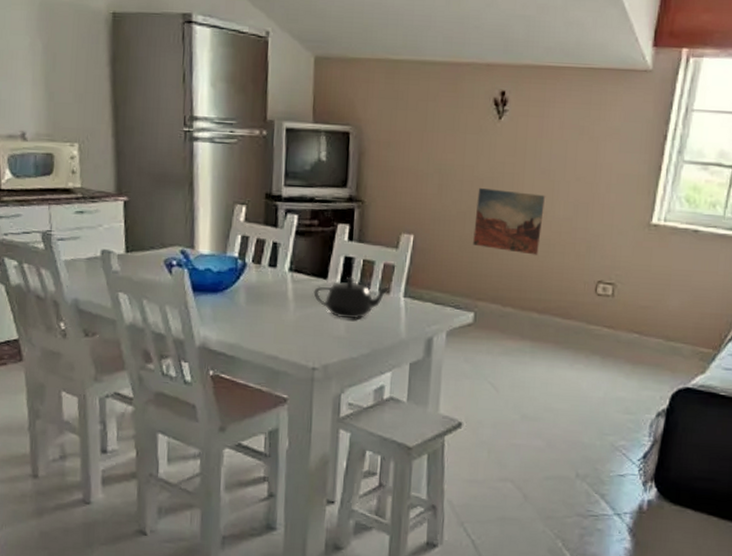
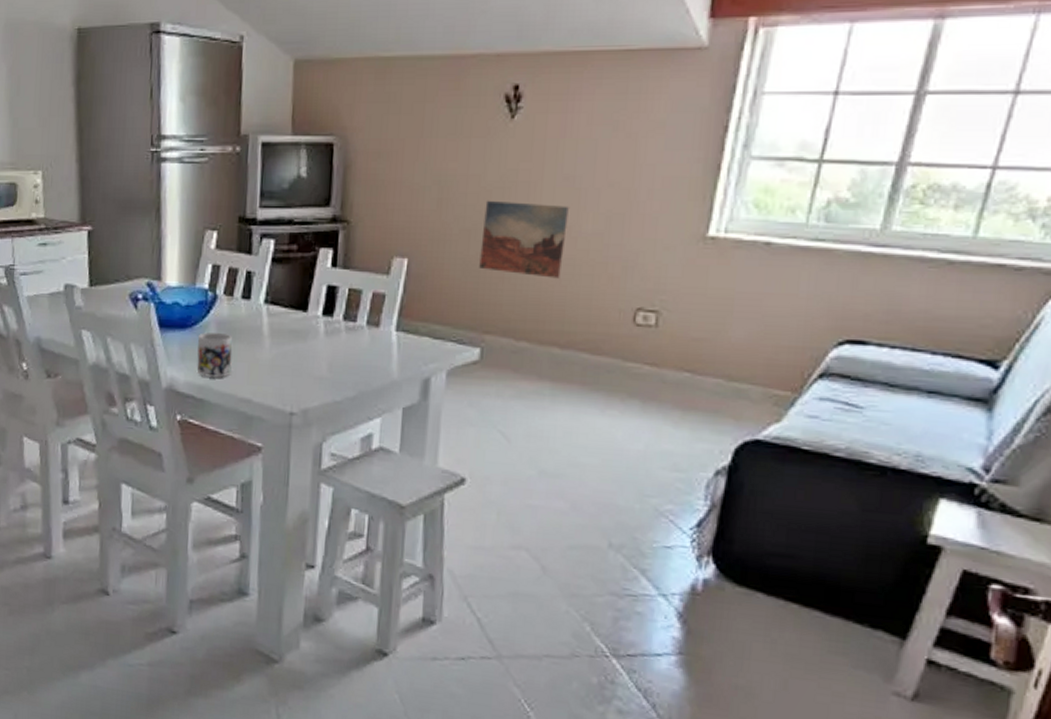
mug: none [228,296,261,337] -> present [197,332,233,378]
teapot: present [313,277,391,319] -> none [292,309,381,357]

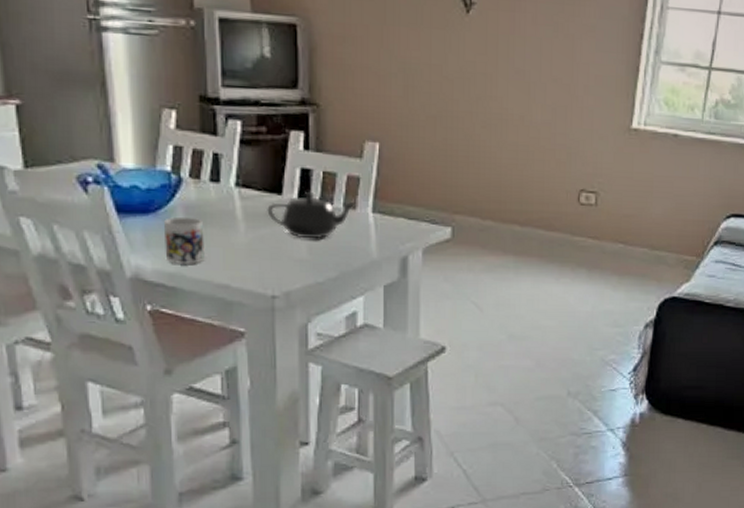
teapot: none [292,309,381,357] -> present [267,192,357,239]
wall art: present [479,200,570,279] -> none [446,89,522,163]

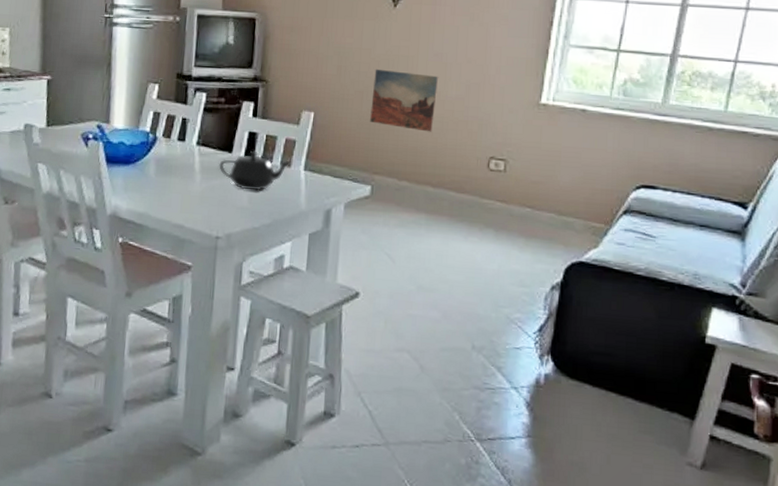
mug: present [164,216,205,264] -> none [138,167,169,207]
wall art: none [446,89,522,163] -> present [370,68,439,132]

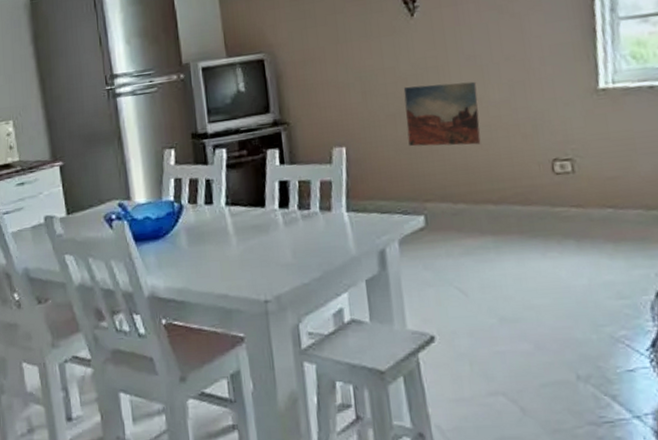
teapot: present [219,151,292,191] -> none [253,201,332,245]

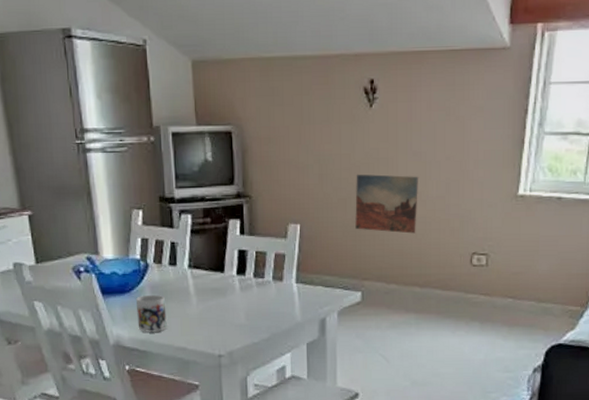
mug: none [171,238,206,280] -> present [136,294,167,332]

